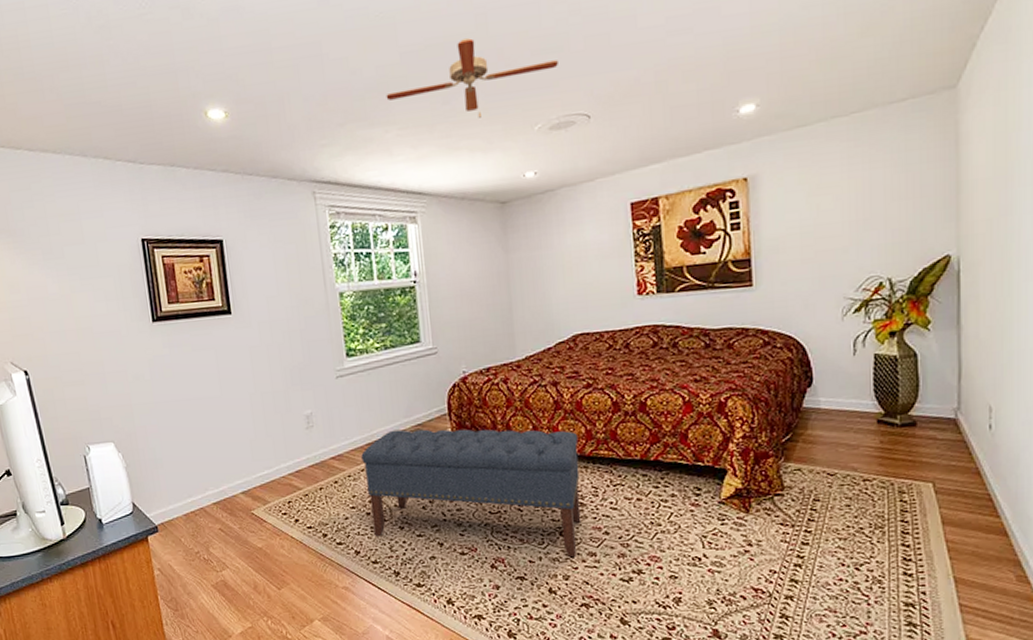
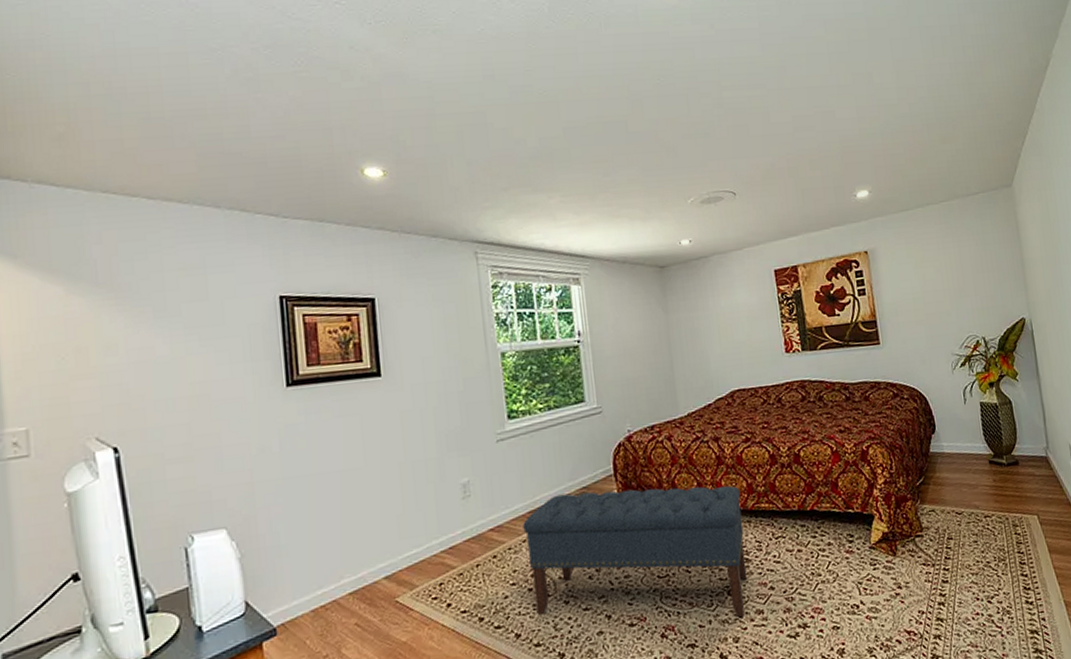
ceiling fan: present [386,38,558,118] -> none [549,120,706,190]

